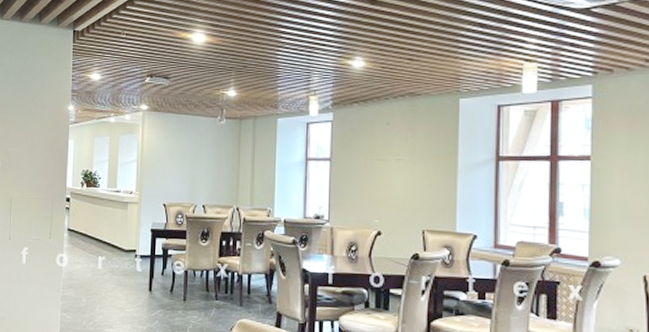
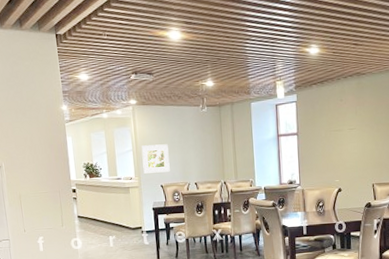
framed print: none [146,156,177,189] -> present [141,144,170,174]

